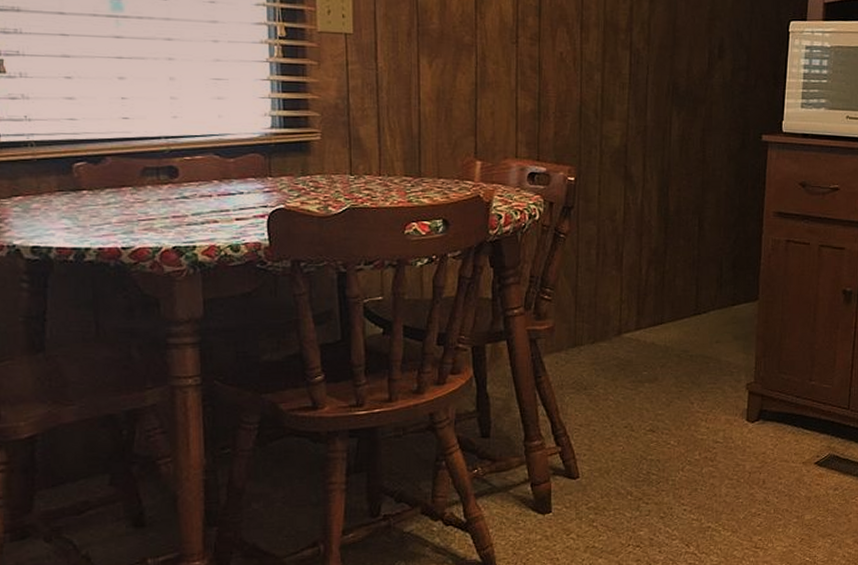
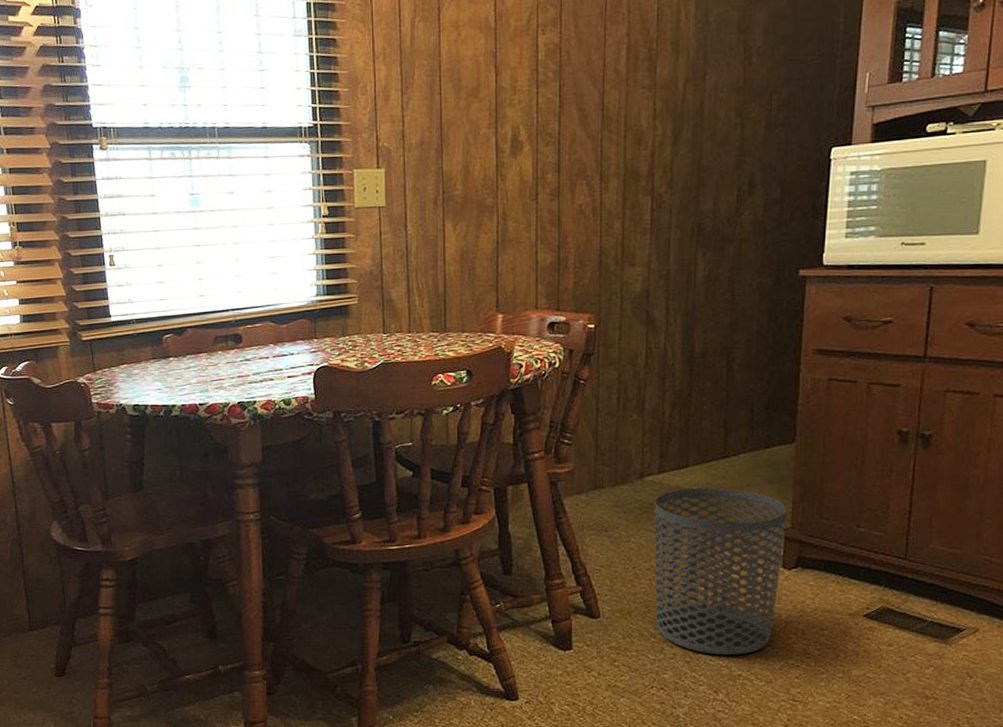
waste bin: none [631,345,751,509] -> present [654,488,787,656]

